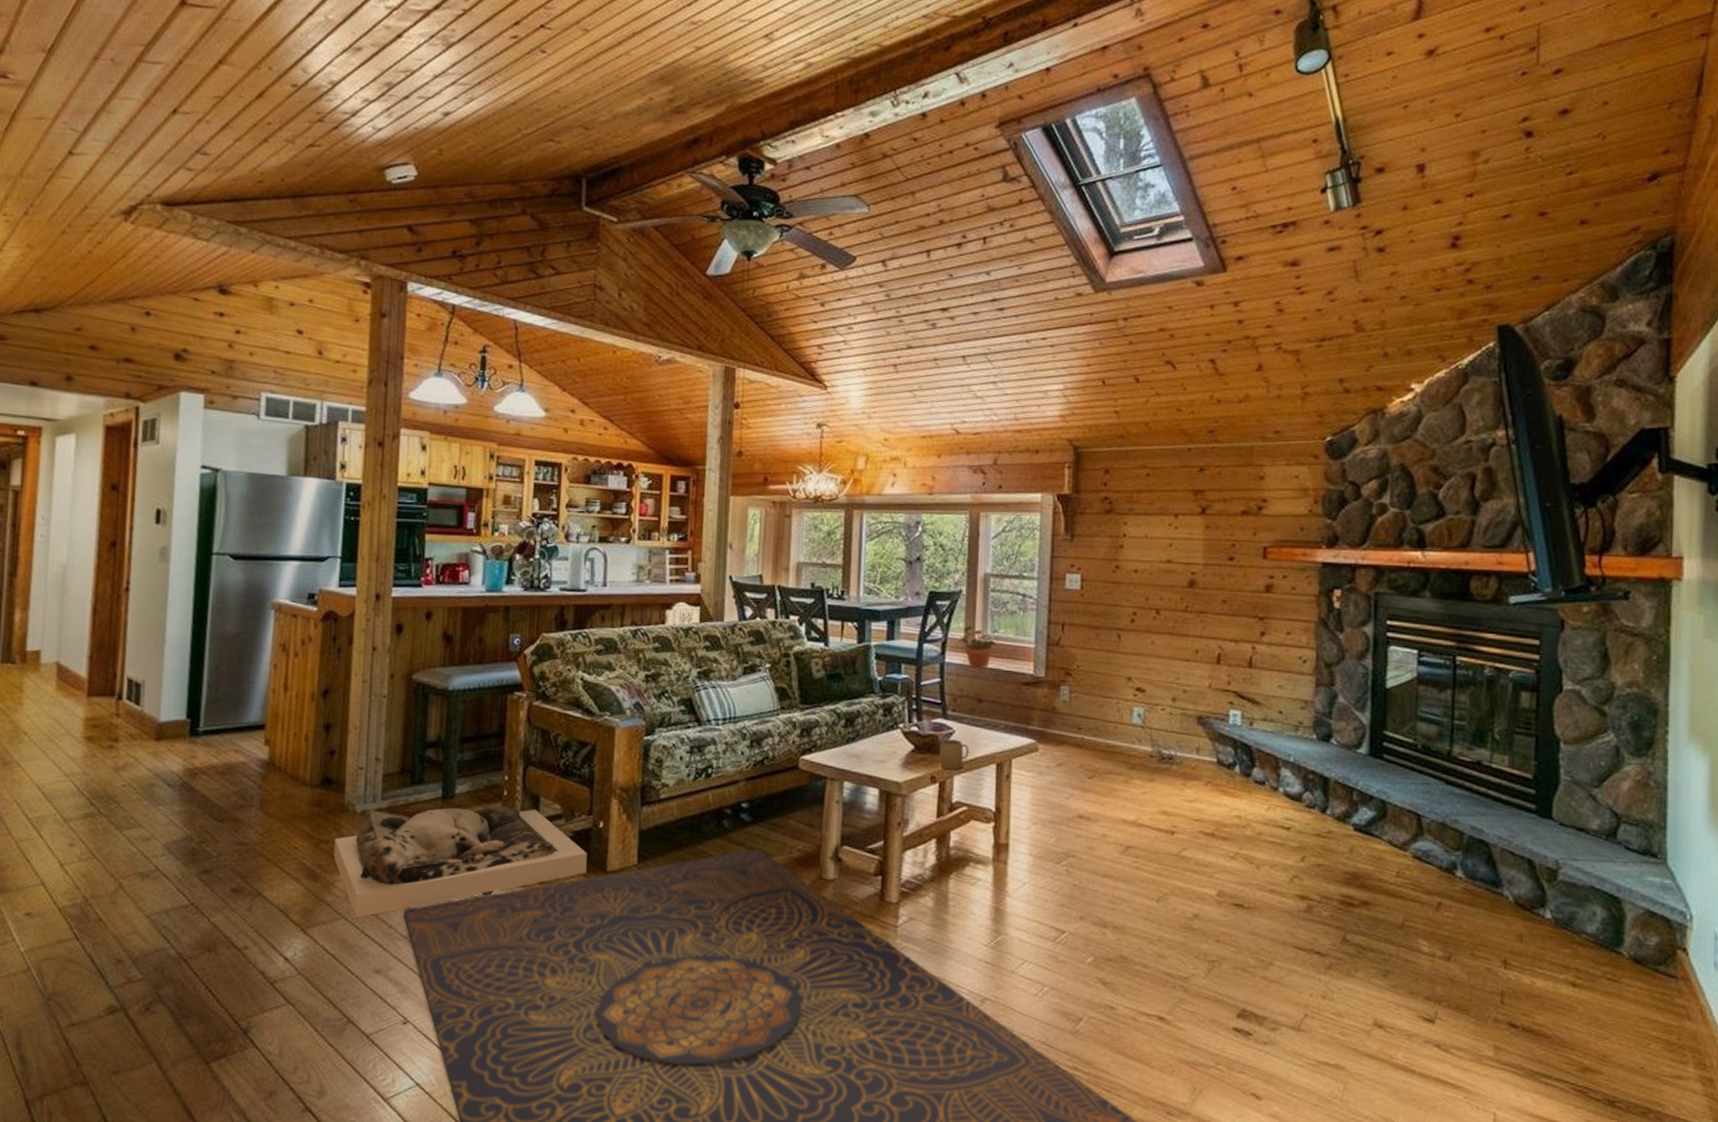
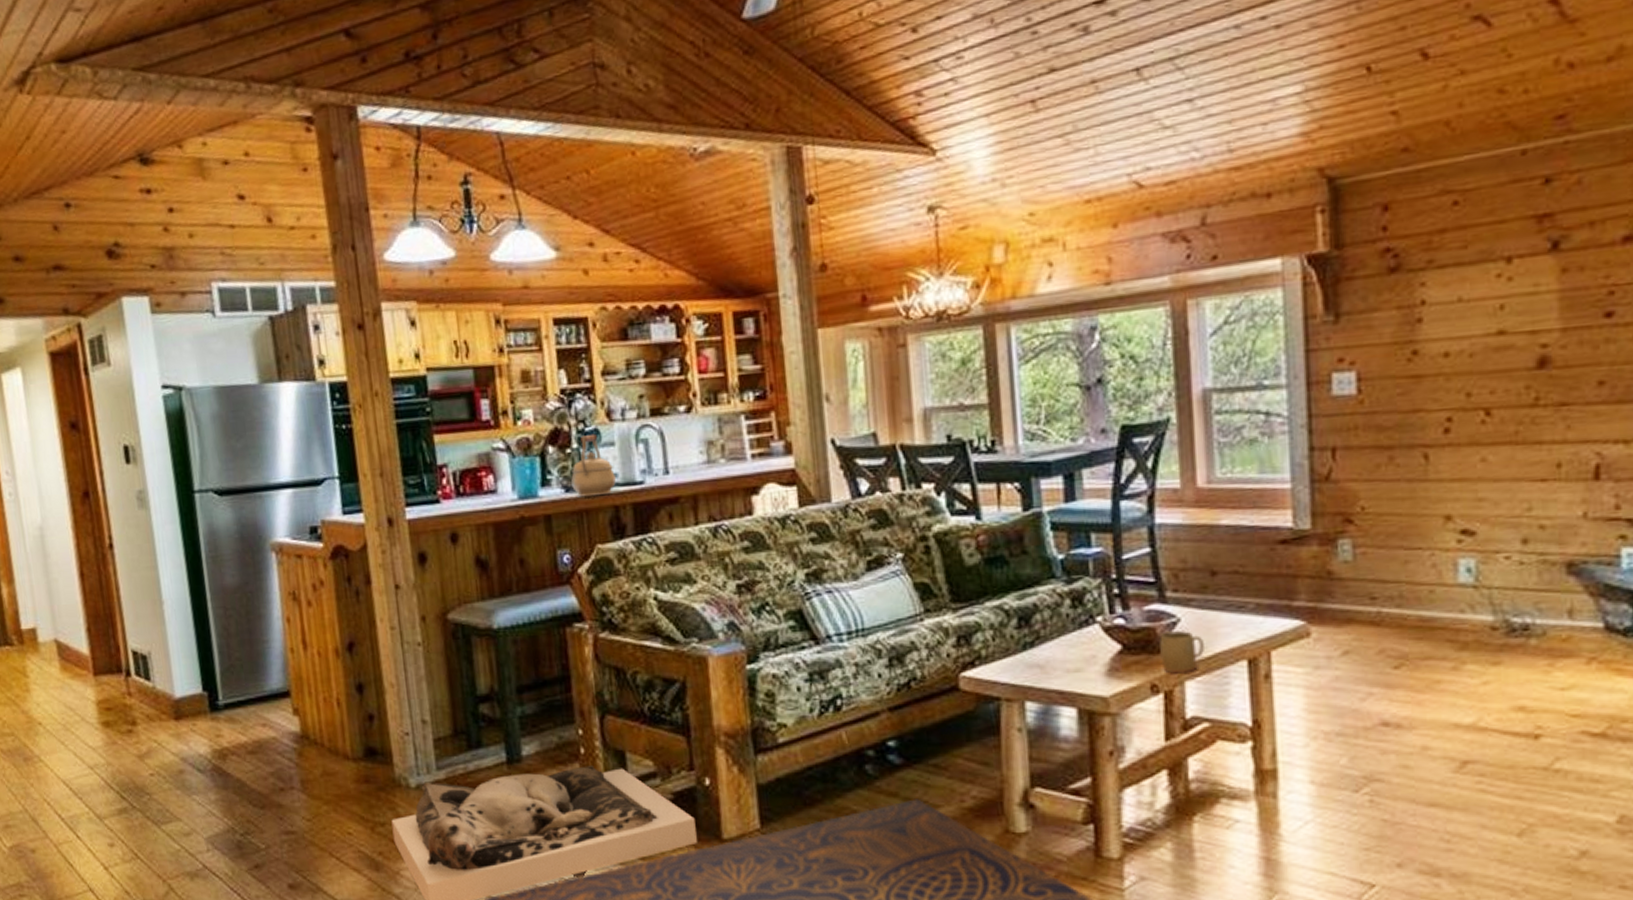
kettle: none [529,549,565,597] -> present [570,433,616,497]
potted plant: present [960,626,1002,668] -> none [1175,466,1239,527]

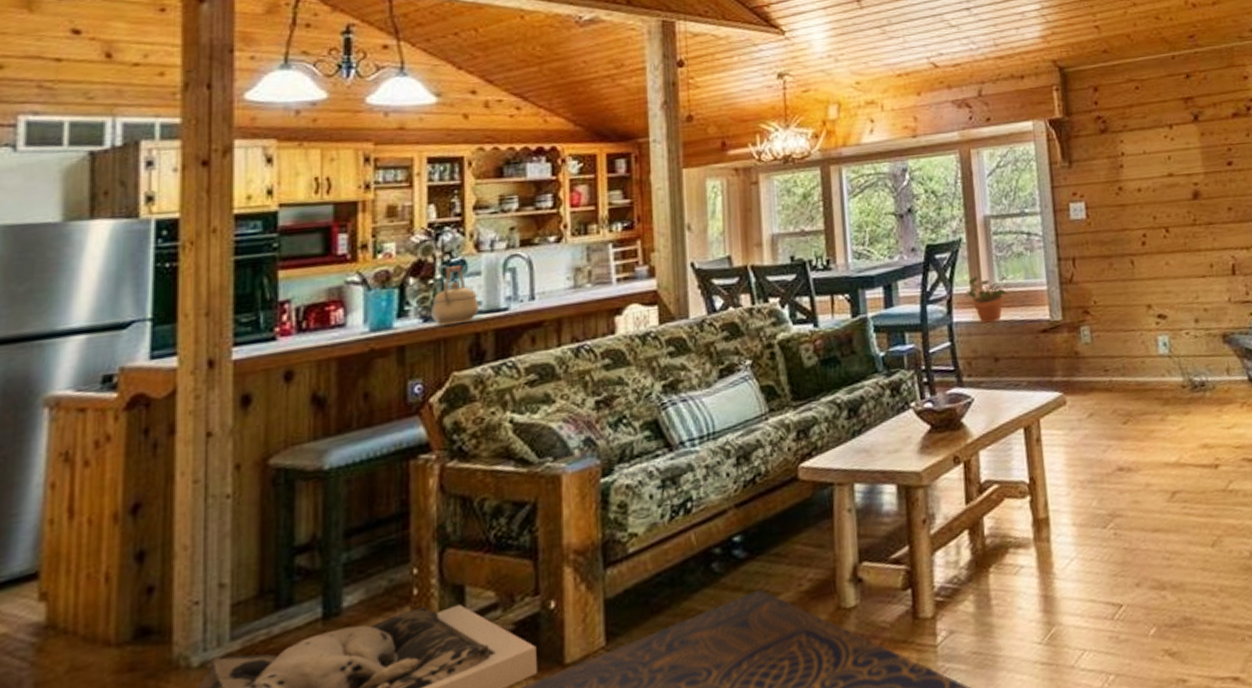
mug: present [1159,631,1204,672] -> none [959,408,992,445]
potted plant: none [1175,466,1239,527] -> present [966,274,1012,324]

